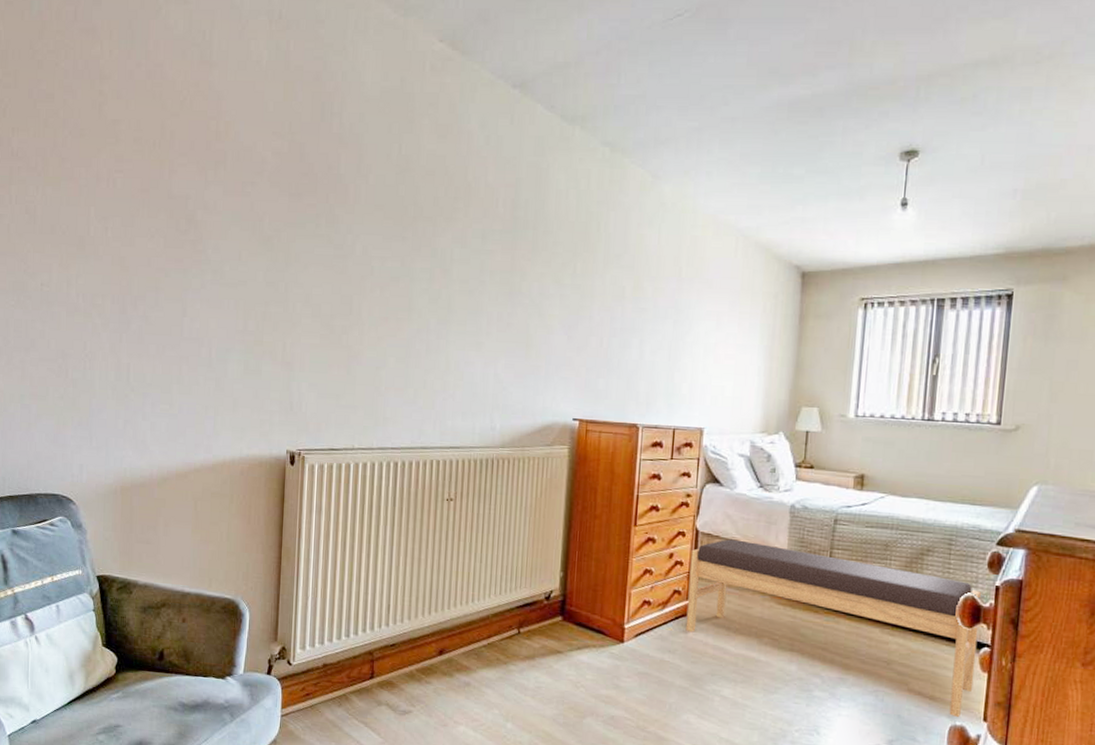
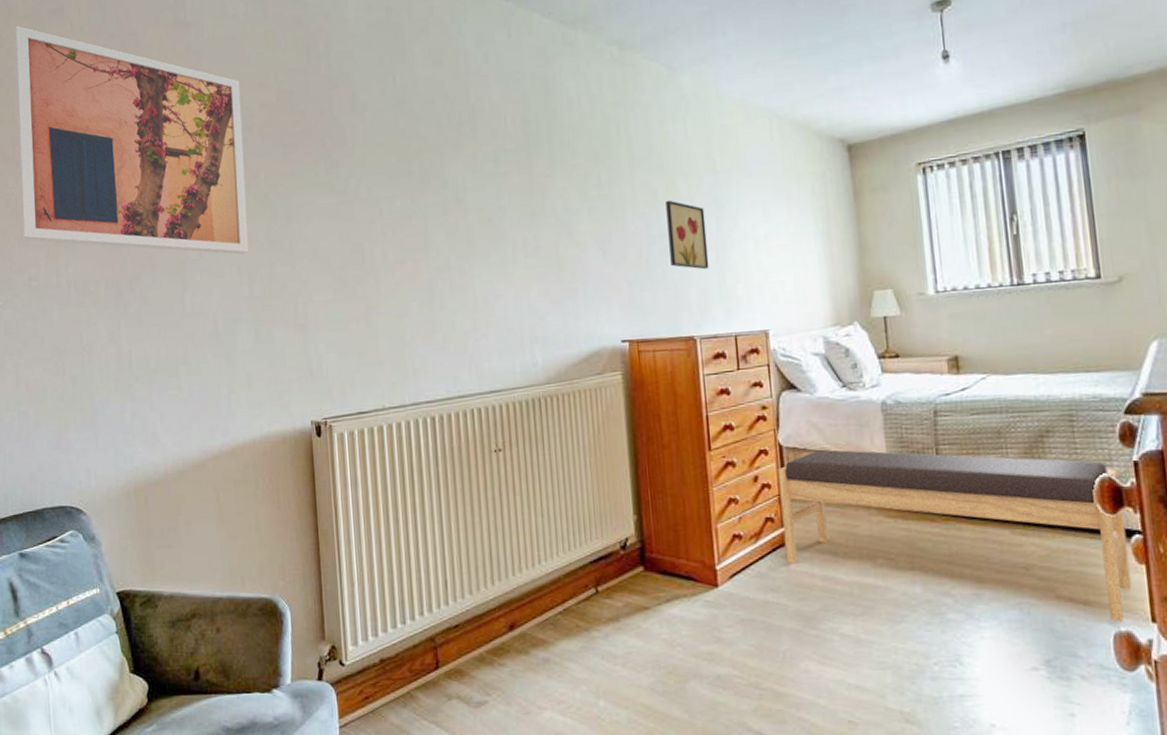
wall art: none [37,39,256,291] -> present [13,25,249,255]
wall art: none [627,298,665,366] -> present [665,200,709,270]

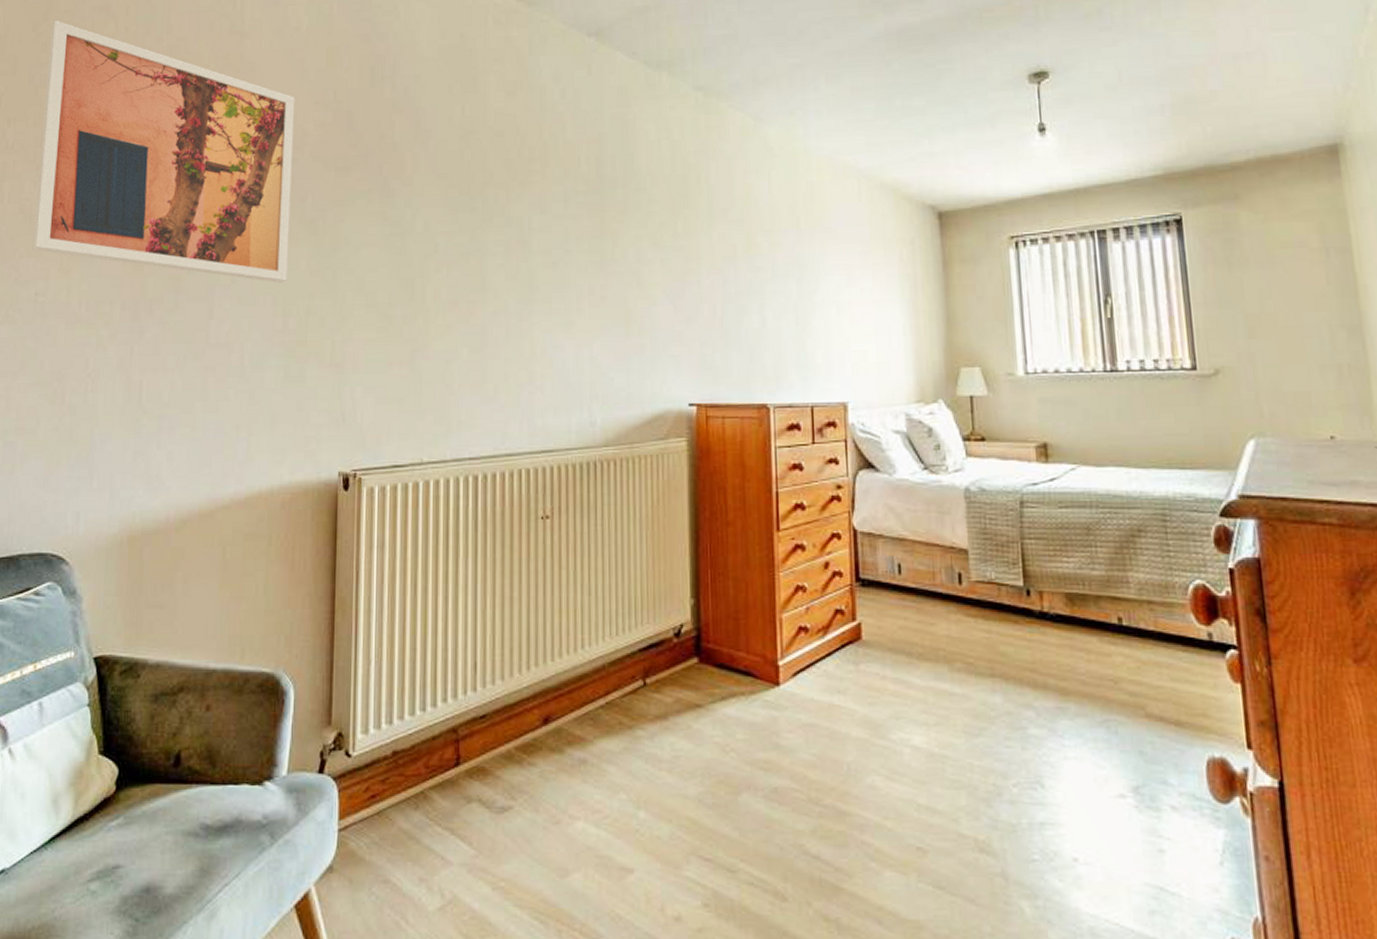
wall art: present [665,200,709,270] -> none [744,256,788,333]
bench: present [778,449,1132,623] -> none [851,537,1227,748]

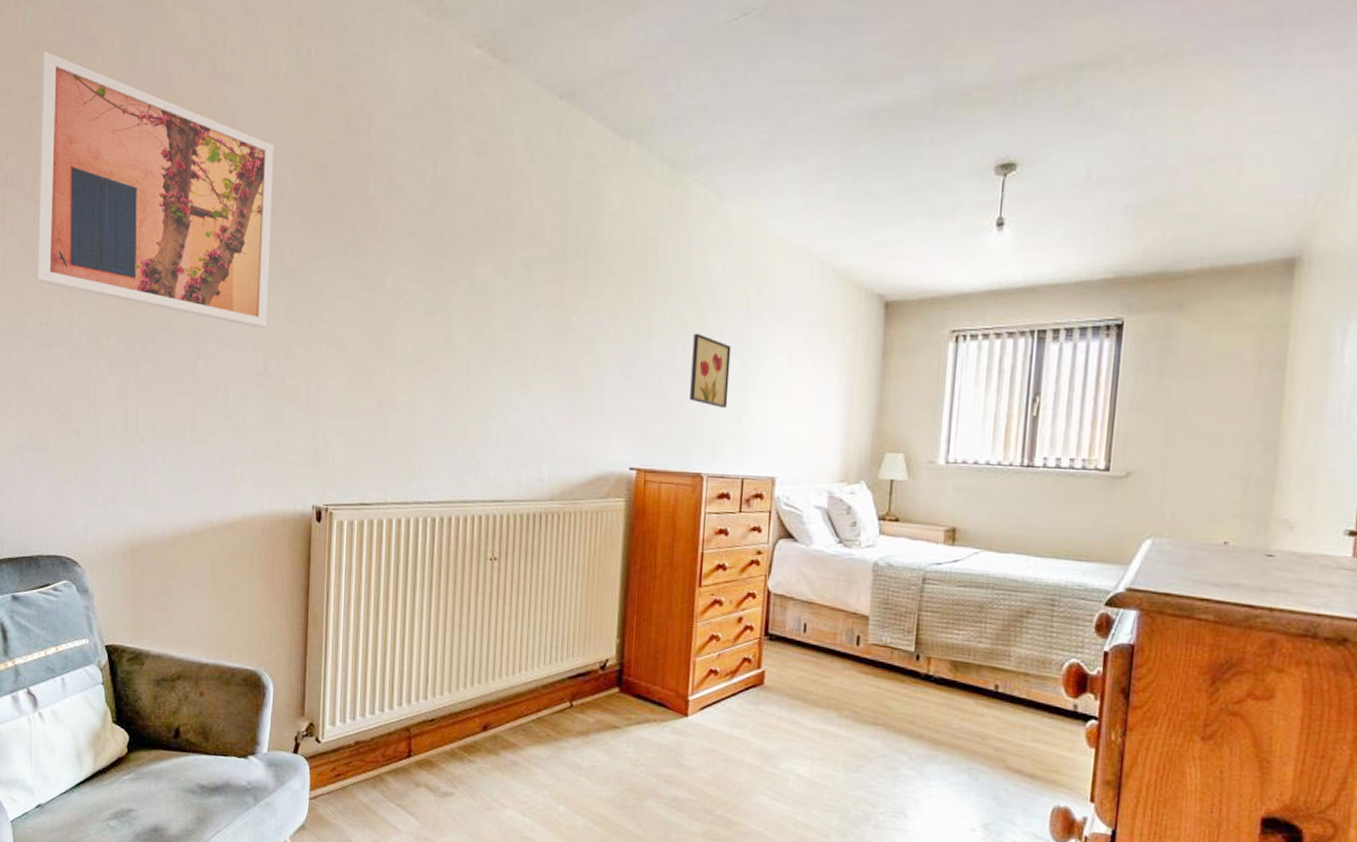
wall art: none [744,256,788,333] -> present [690,333,731,409]

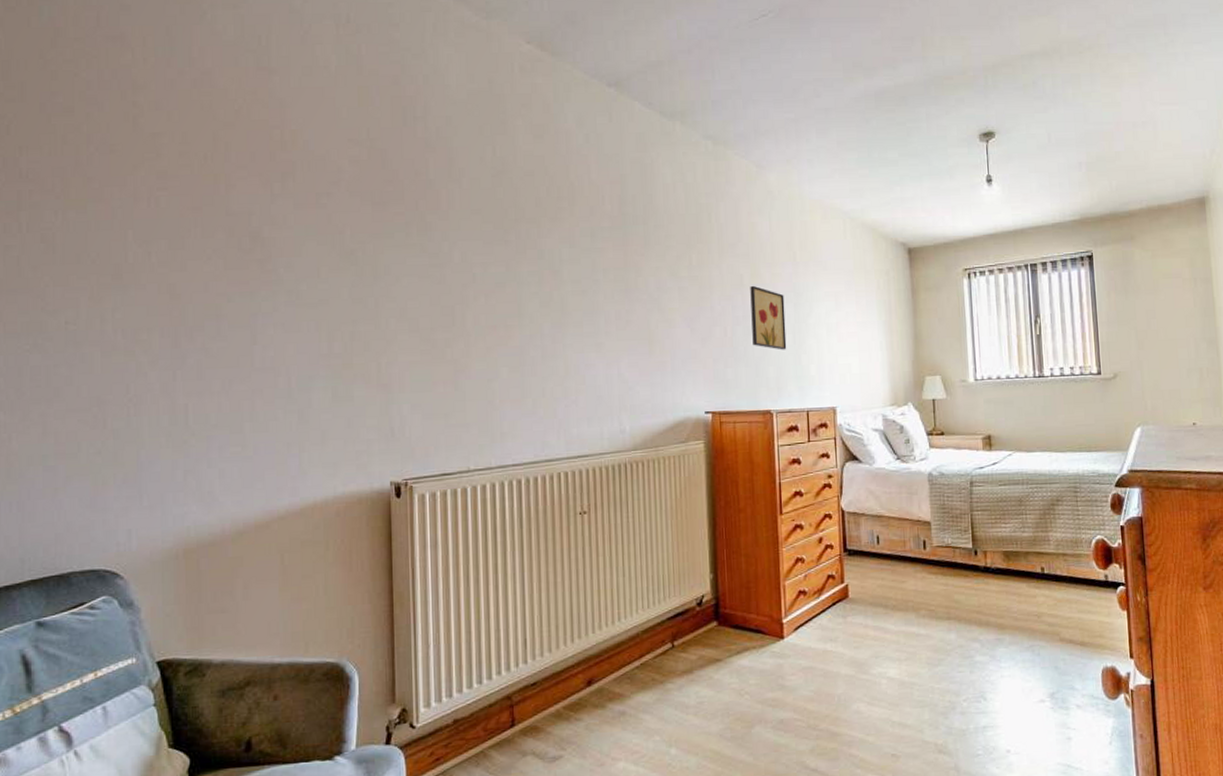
wall art: present [35,50,274,329] -> none [58,47,331,310]

